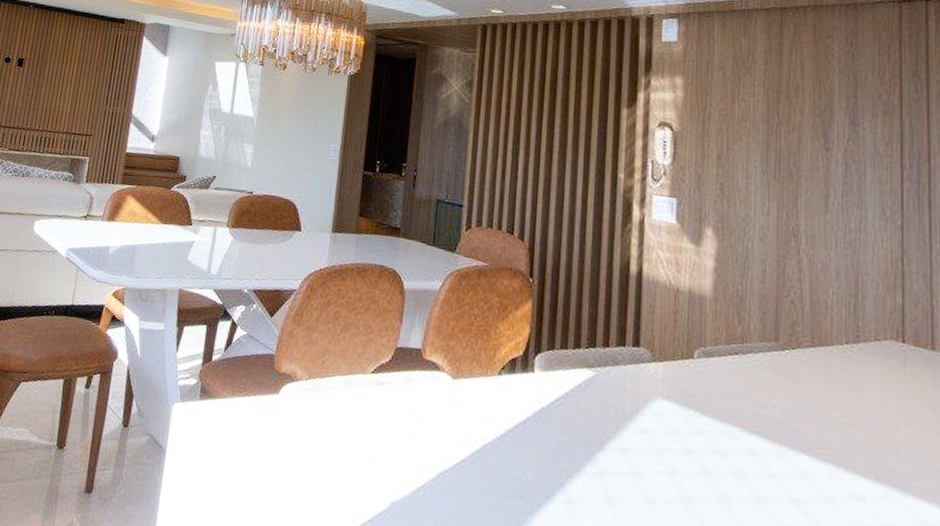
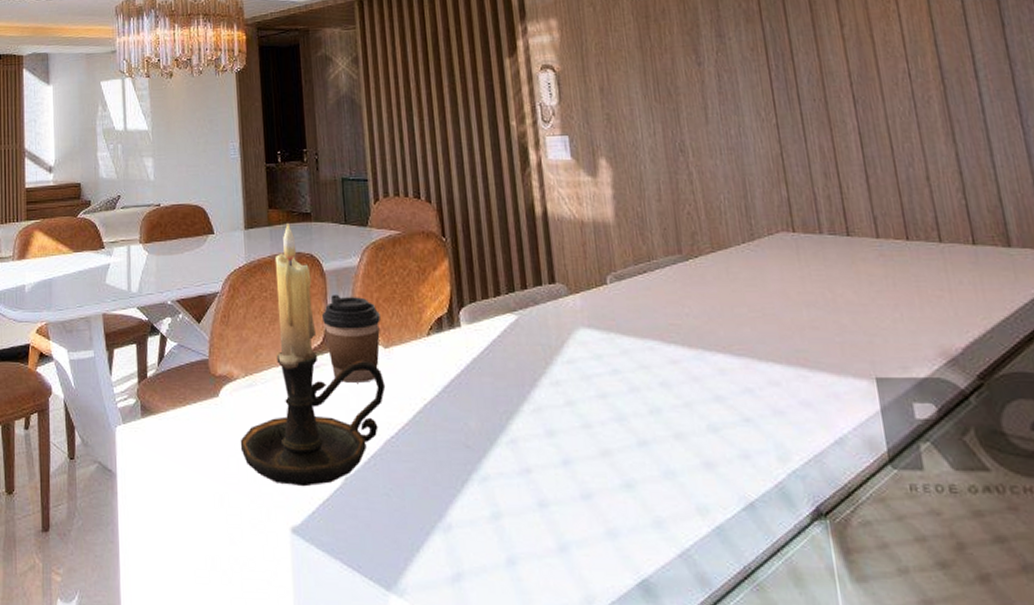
candle holder: none [291,234,448,505] -> present [240,223,386,487]
coffee cup: none [394,314,454,410] -> present [321,294,381,383]

